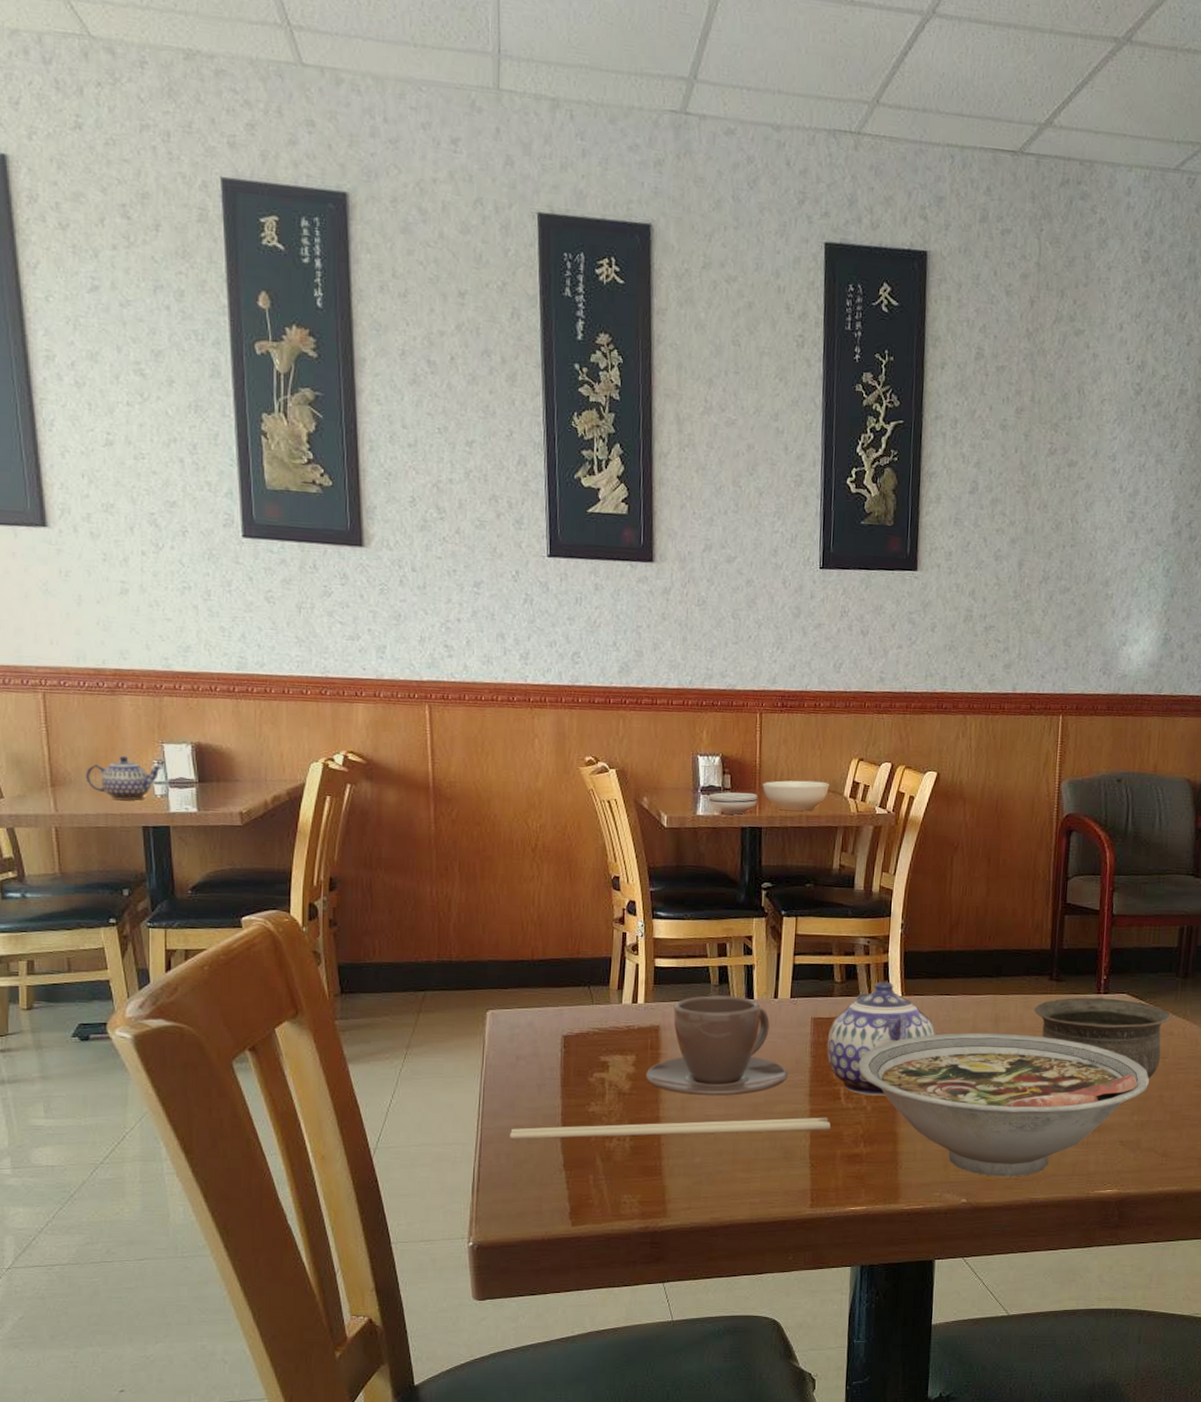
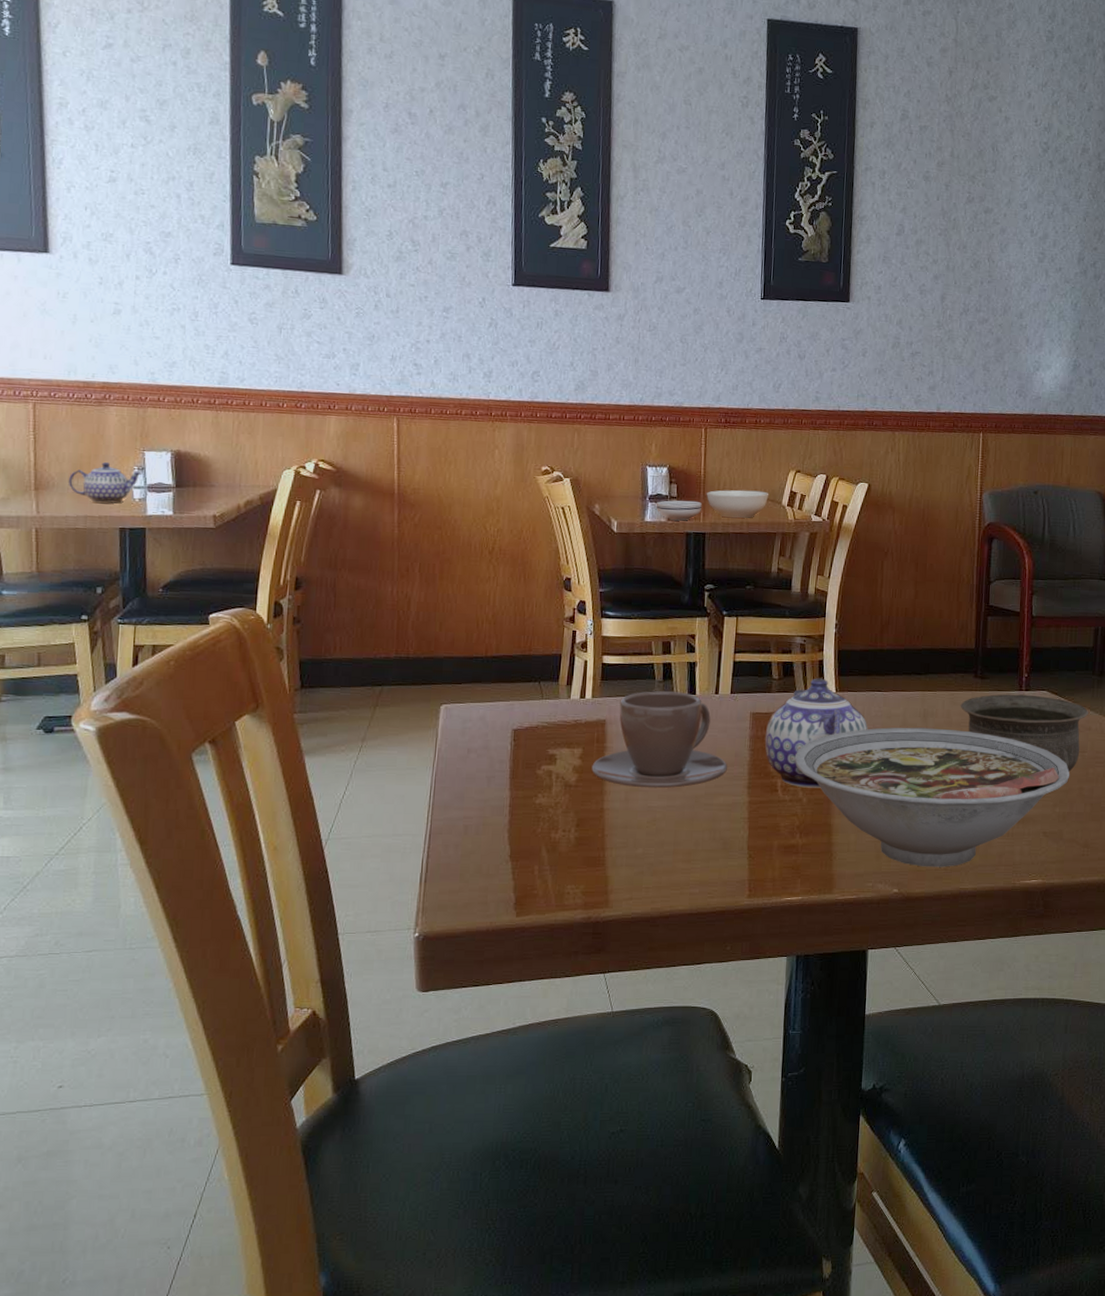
chopsticks: present [510,1117,831,1139] -> none [459,809,768,830]

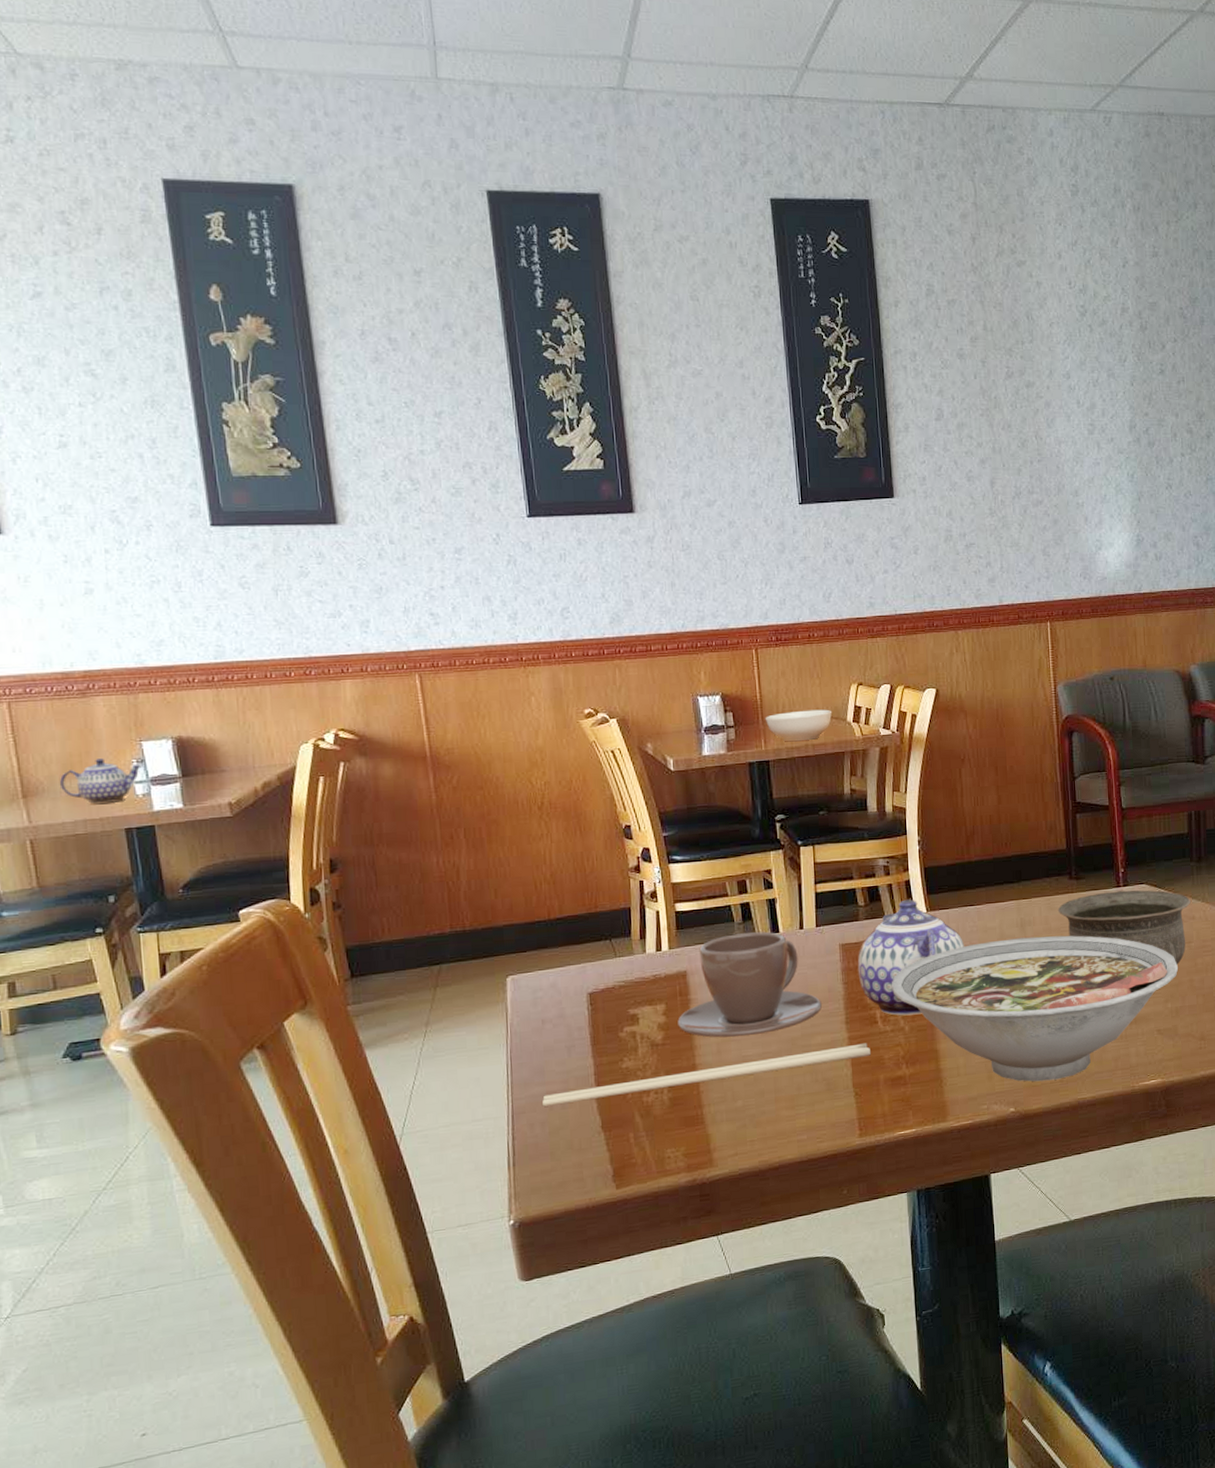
chopsticks: none [459,809,768,830] -> present [542,1043,871,1107]
bowl: present [656,500,702,521] -> none [712,727,762,751]

